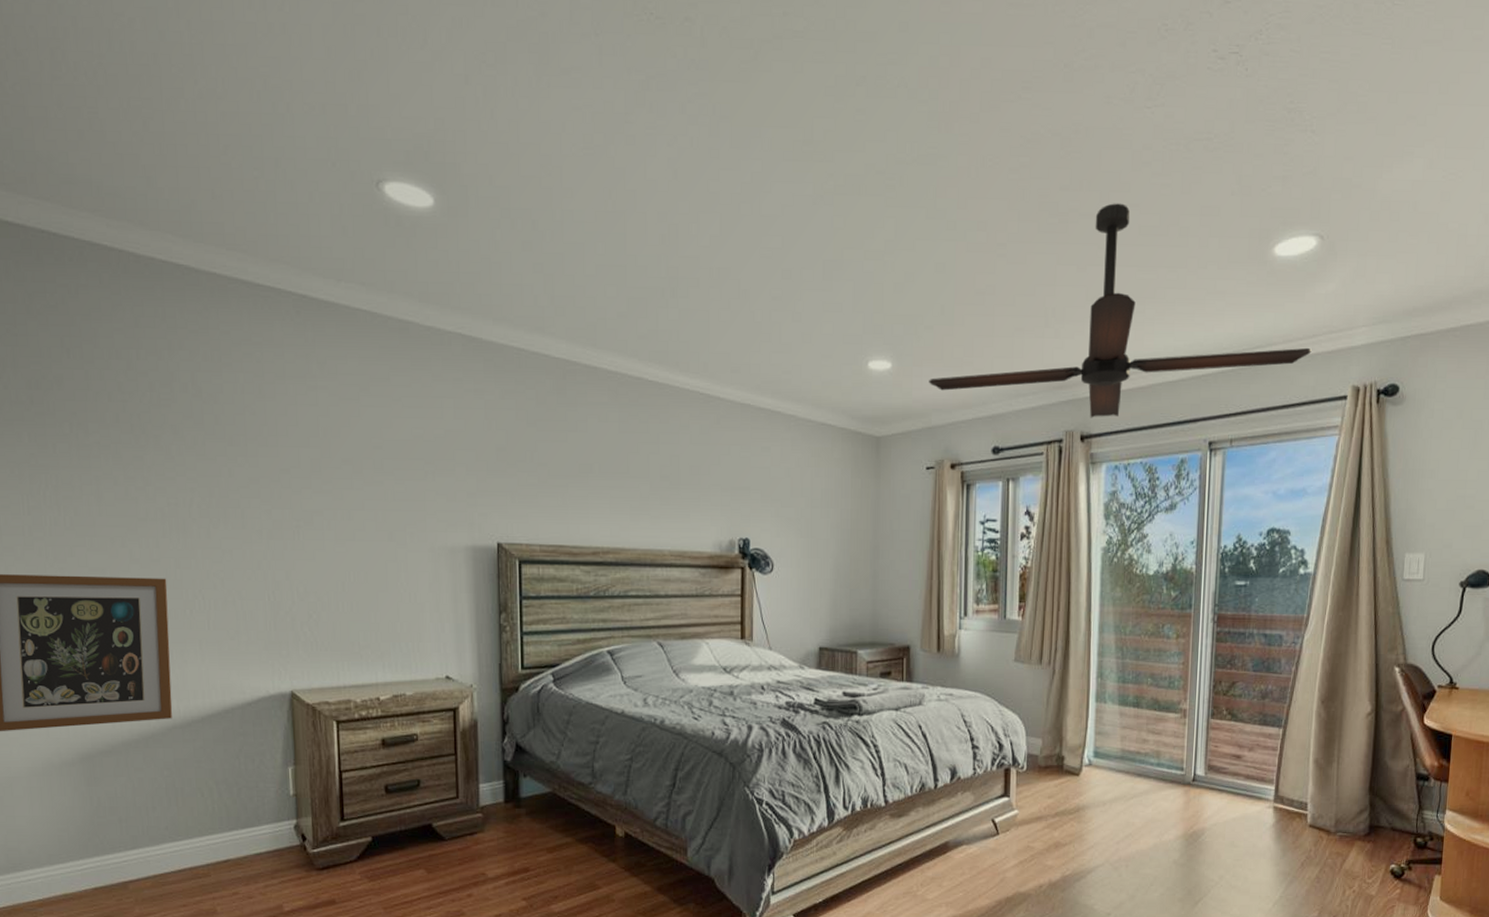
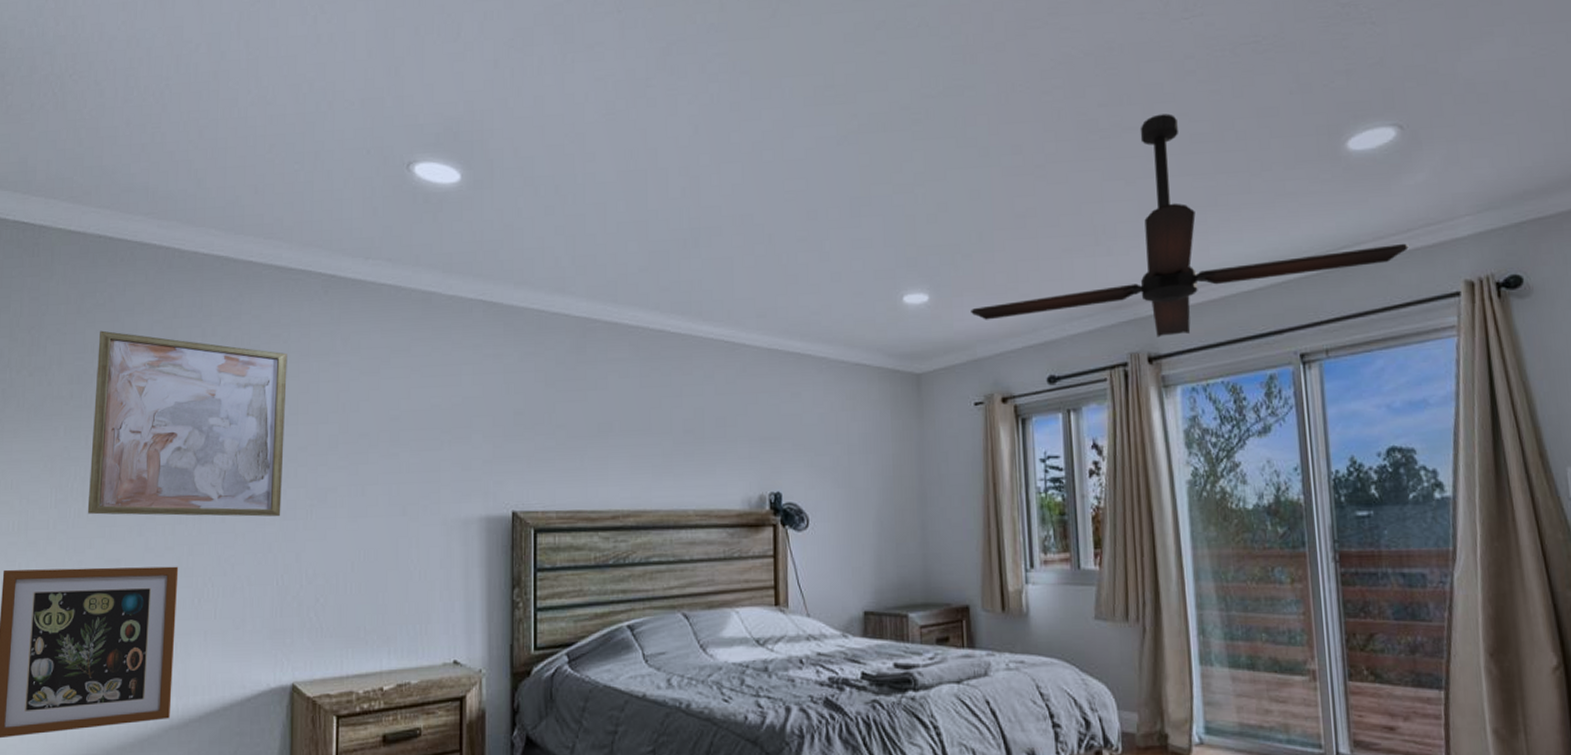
wall art: none [55,334,268,536] -> present [87,330,287,517]

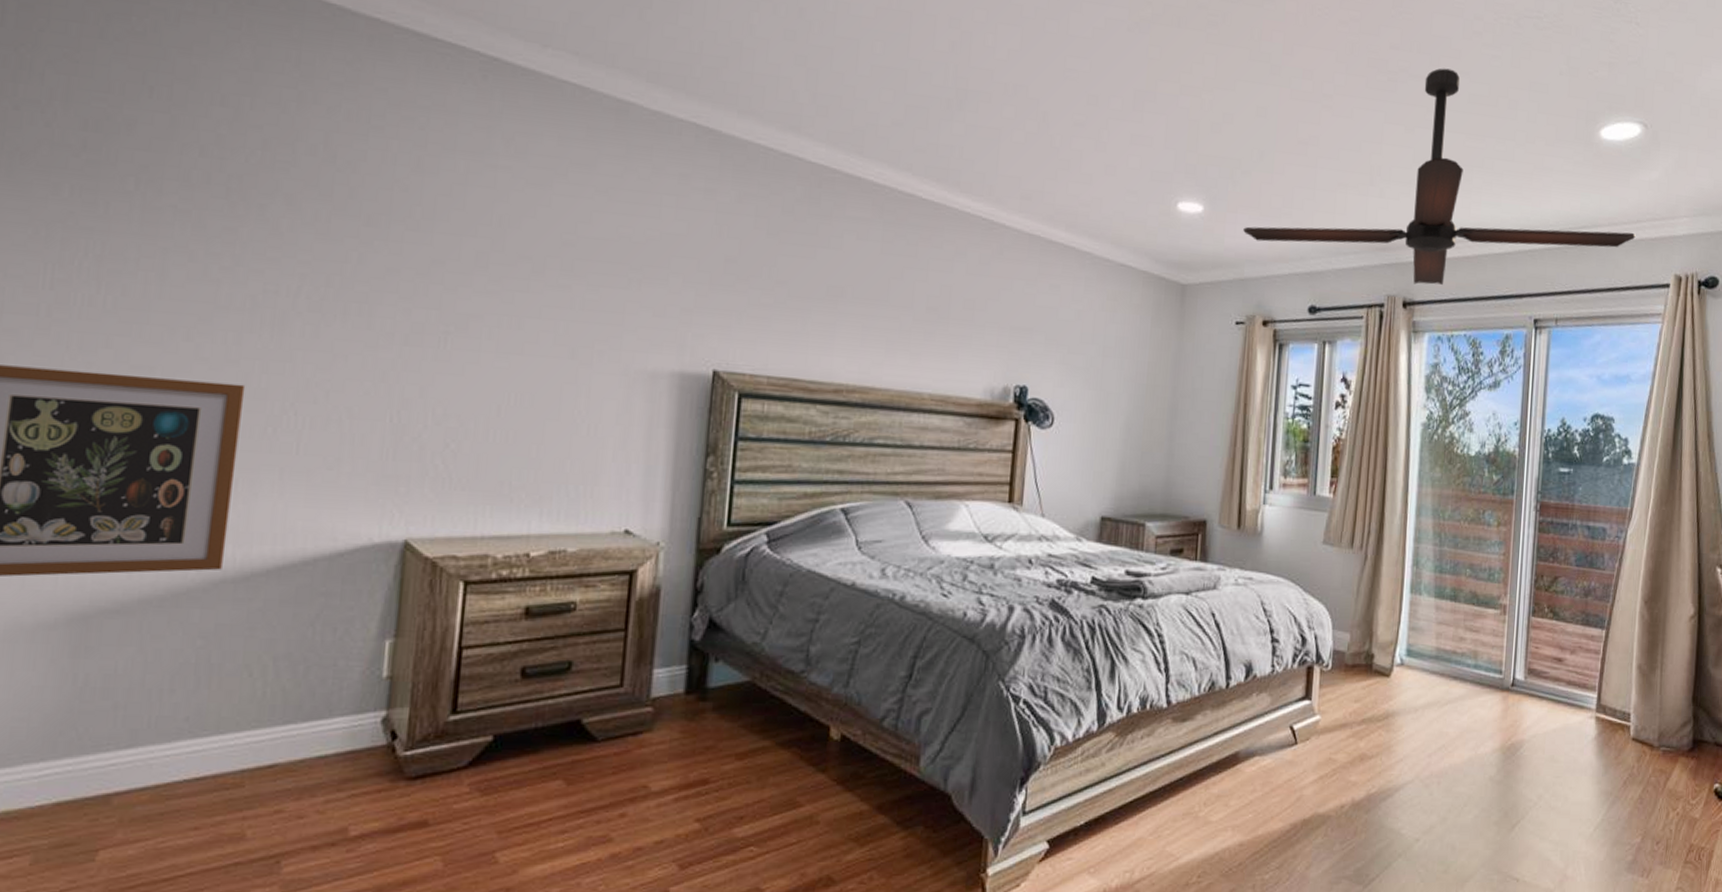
wall art: present [87,330,287,517] -> none [103,67,424,341]

